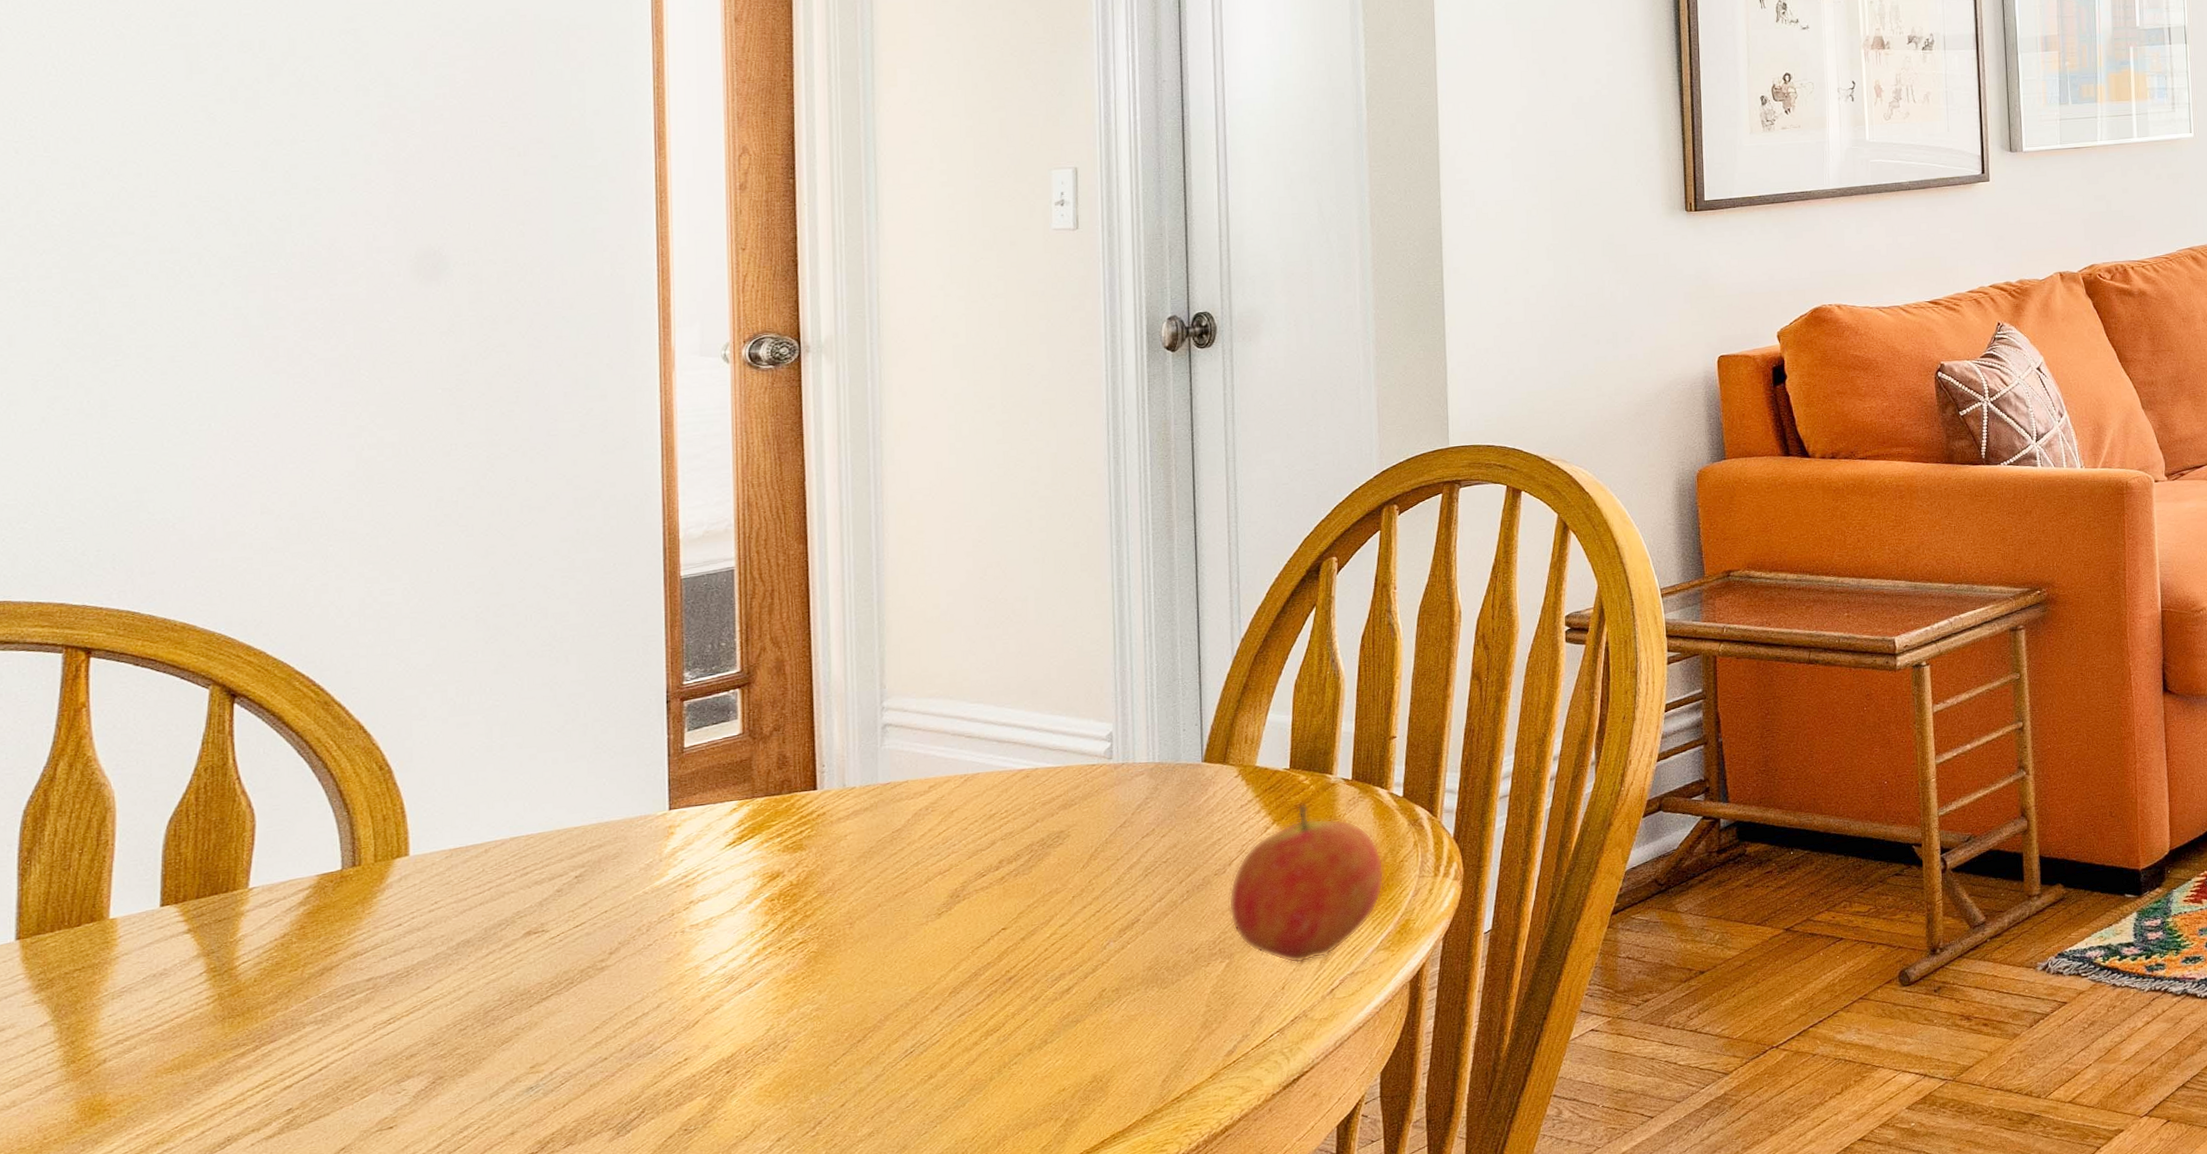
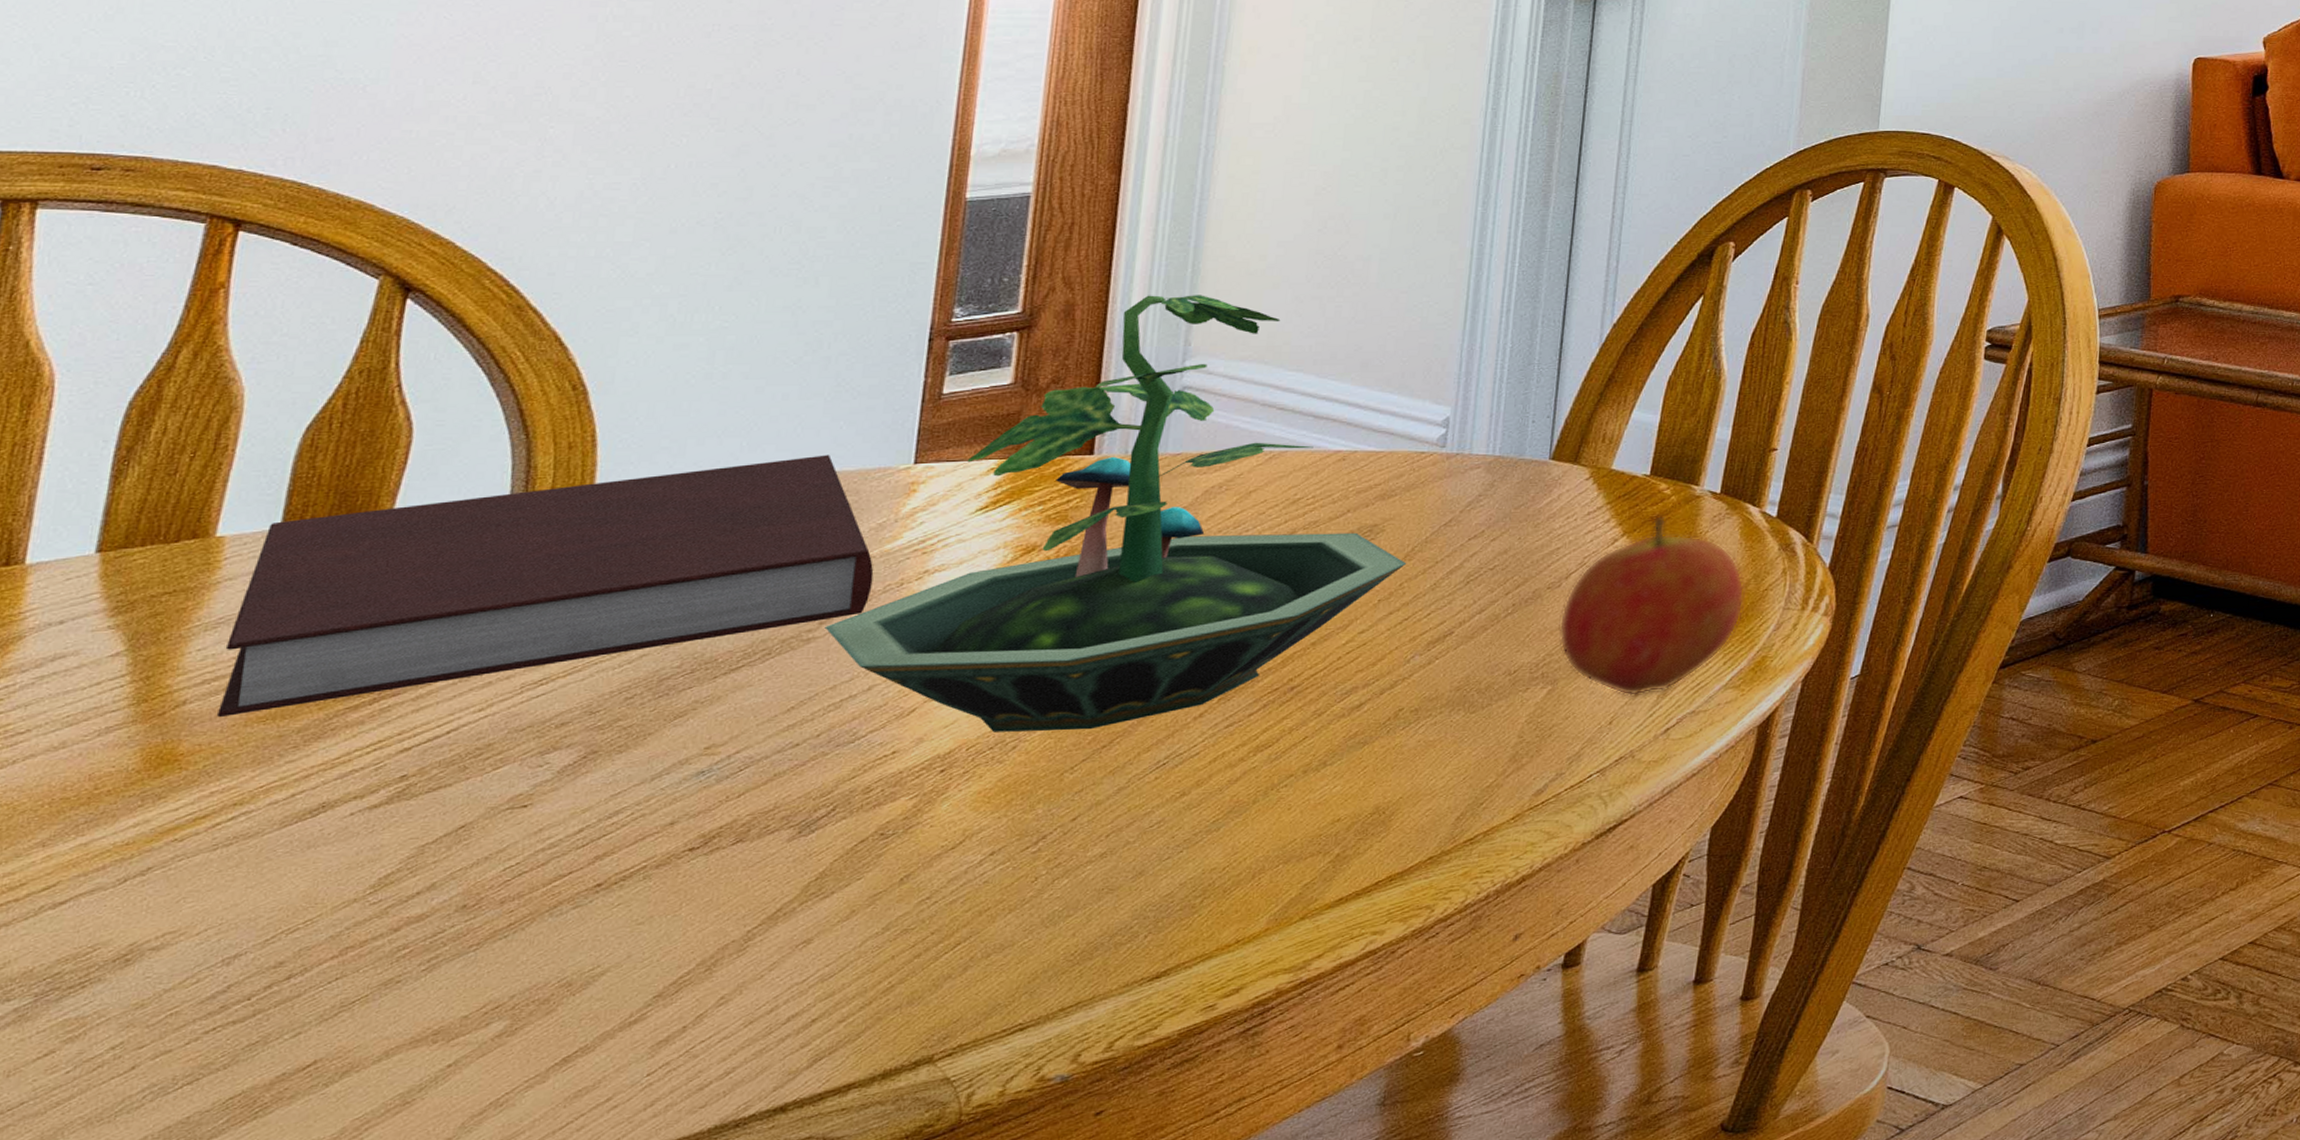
notebook: none [132,808,649,1071] -> present [217,454,874,717]
terrarium: none [614,643,1093,1036] -> present [824,295,1407,732]

